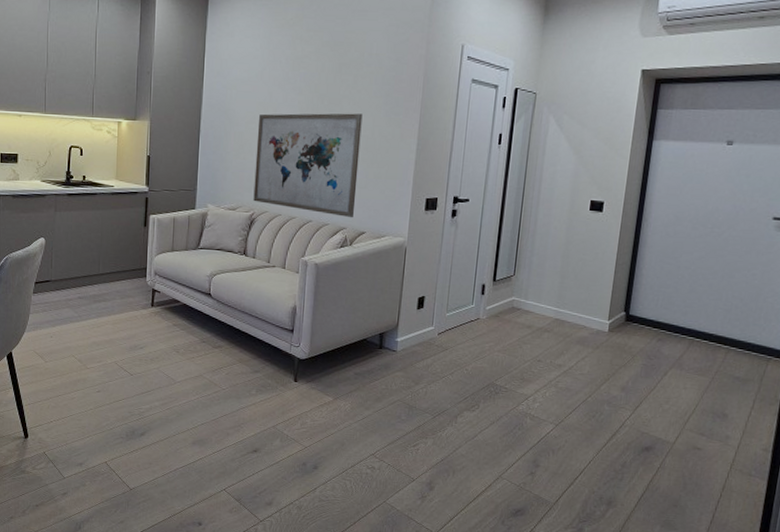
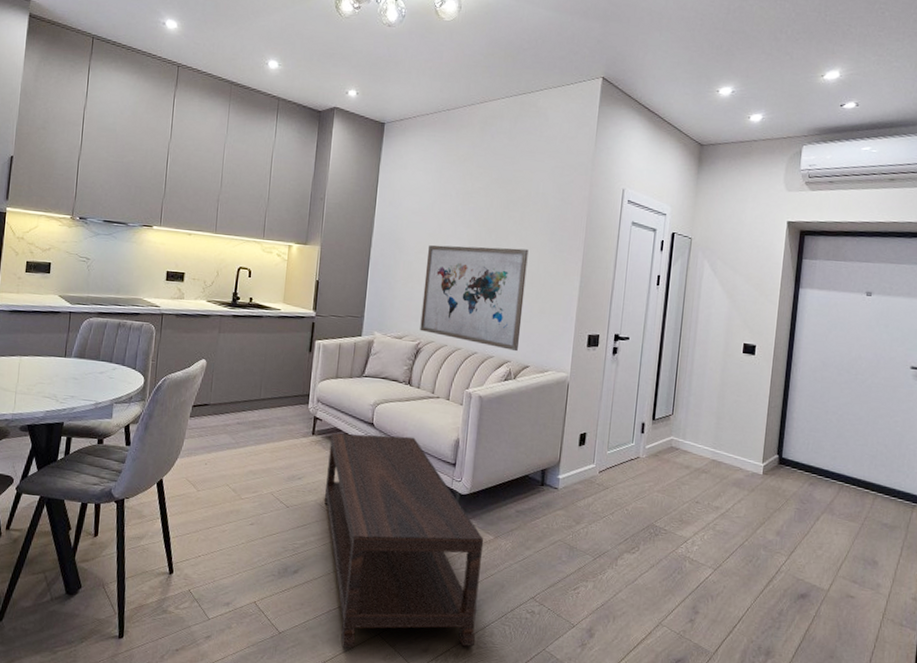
coffee table: none [166,304,324,503] -> present [323,433,484,649]

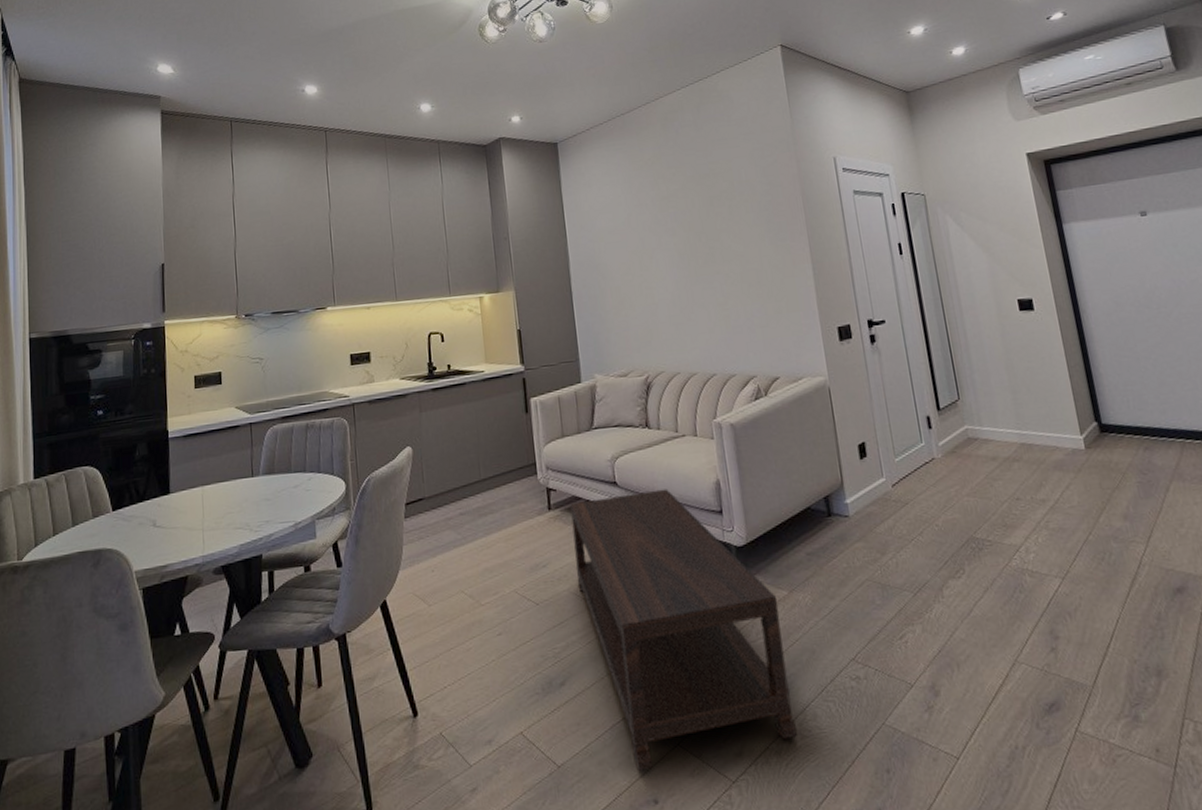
wall art: present [420,245,529,352] -> none [634,245,762,364]

